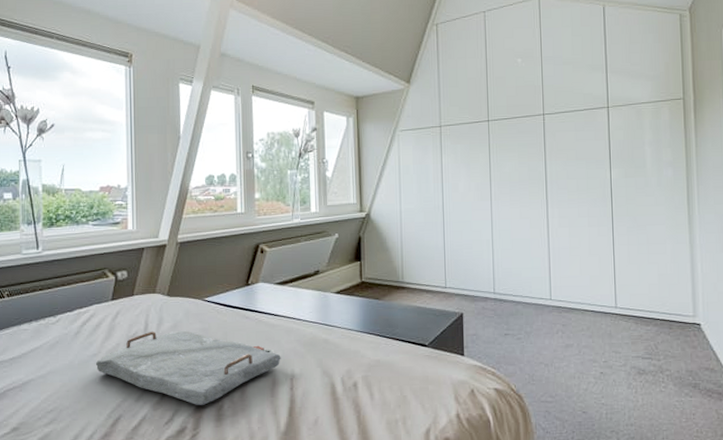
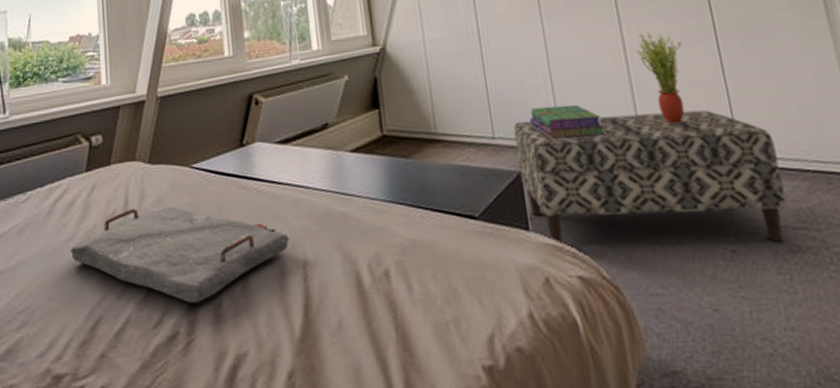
bench: none [461,274,641,368] -> present [513,110,787,243]
stack of books: none [474,265,527,290] -> present [529,104,607,139]
potted plant: none [556,216,588,283] -> present [637,33,685,124]

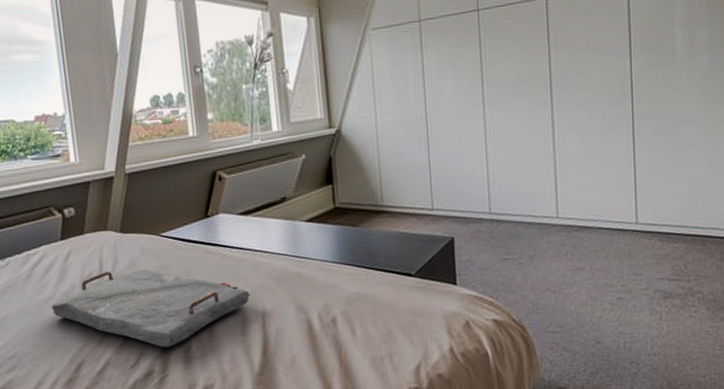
bench: present [513,110,787,243] -> none [450,185,667,294]
stack of books: present [529,104,607,139] -> none [465,180,529,210]
potted plant: present [637,33,685,124] -> none [564,119,602,198]

